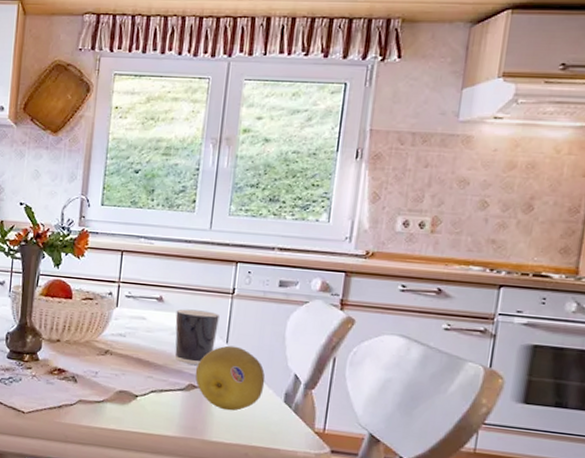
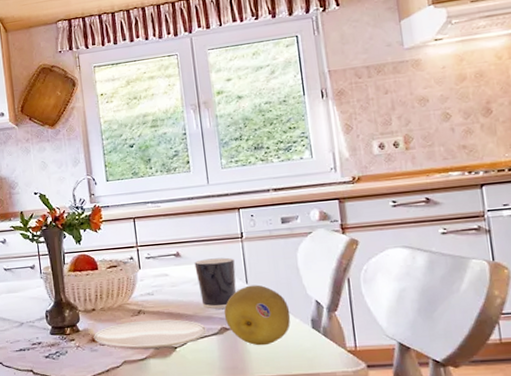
plate: none [52,360,173,394] -> present [94,319,207,350]

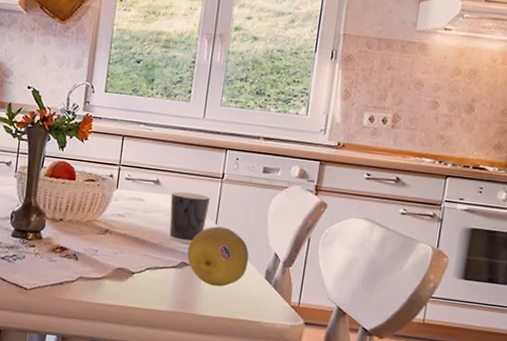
plate: present [94,319,207,350] -> none [55,239,167,272]

